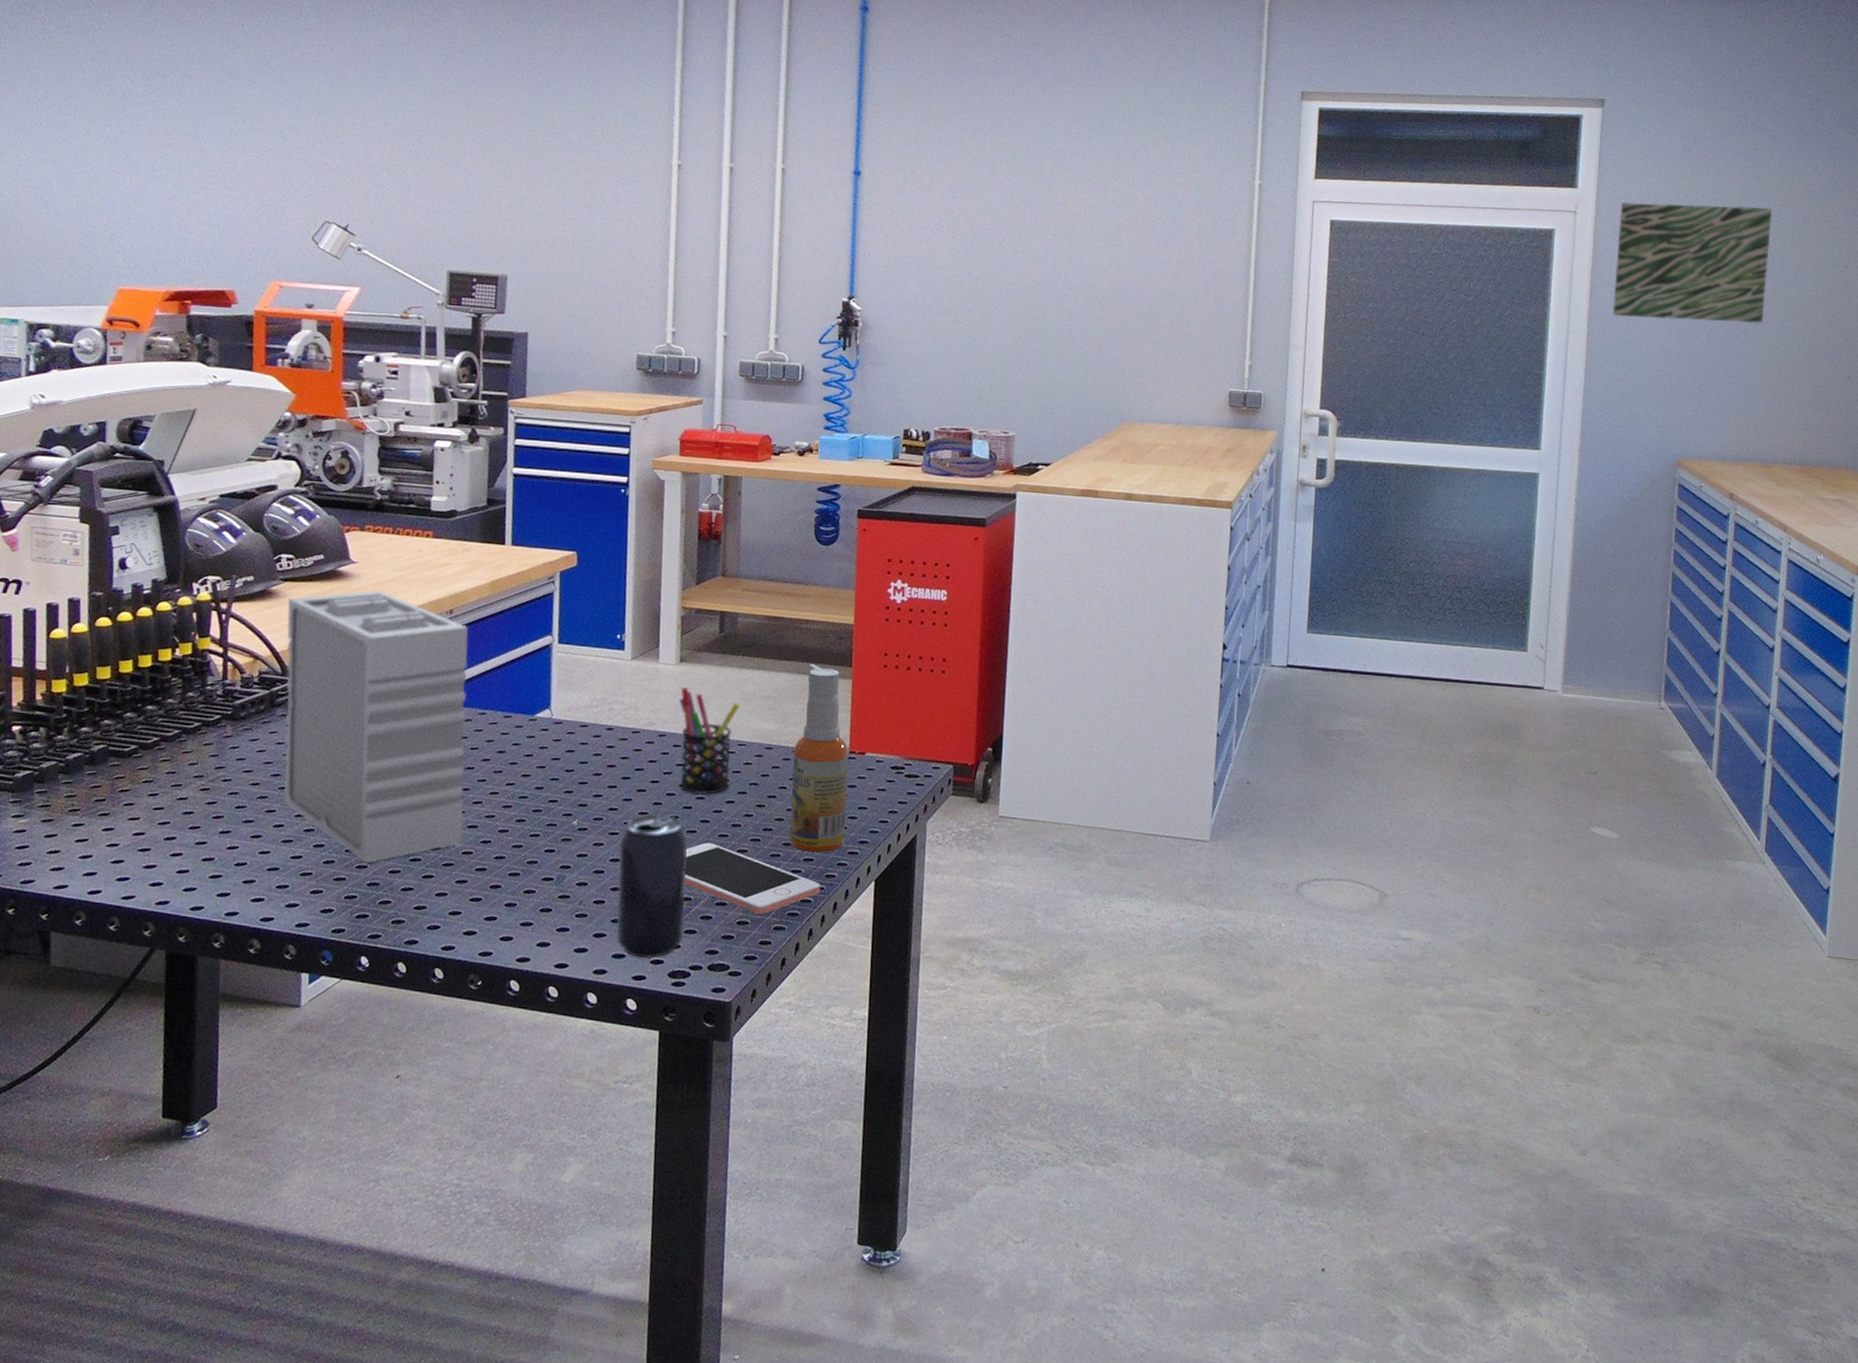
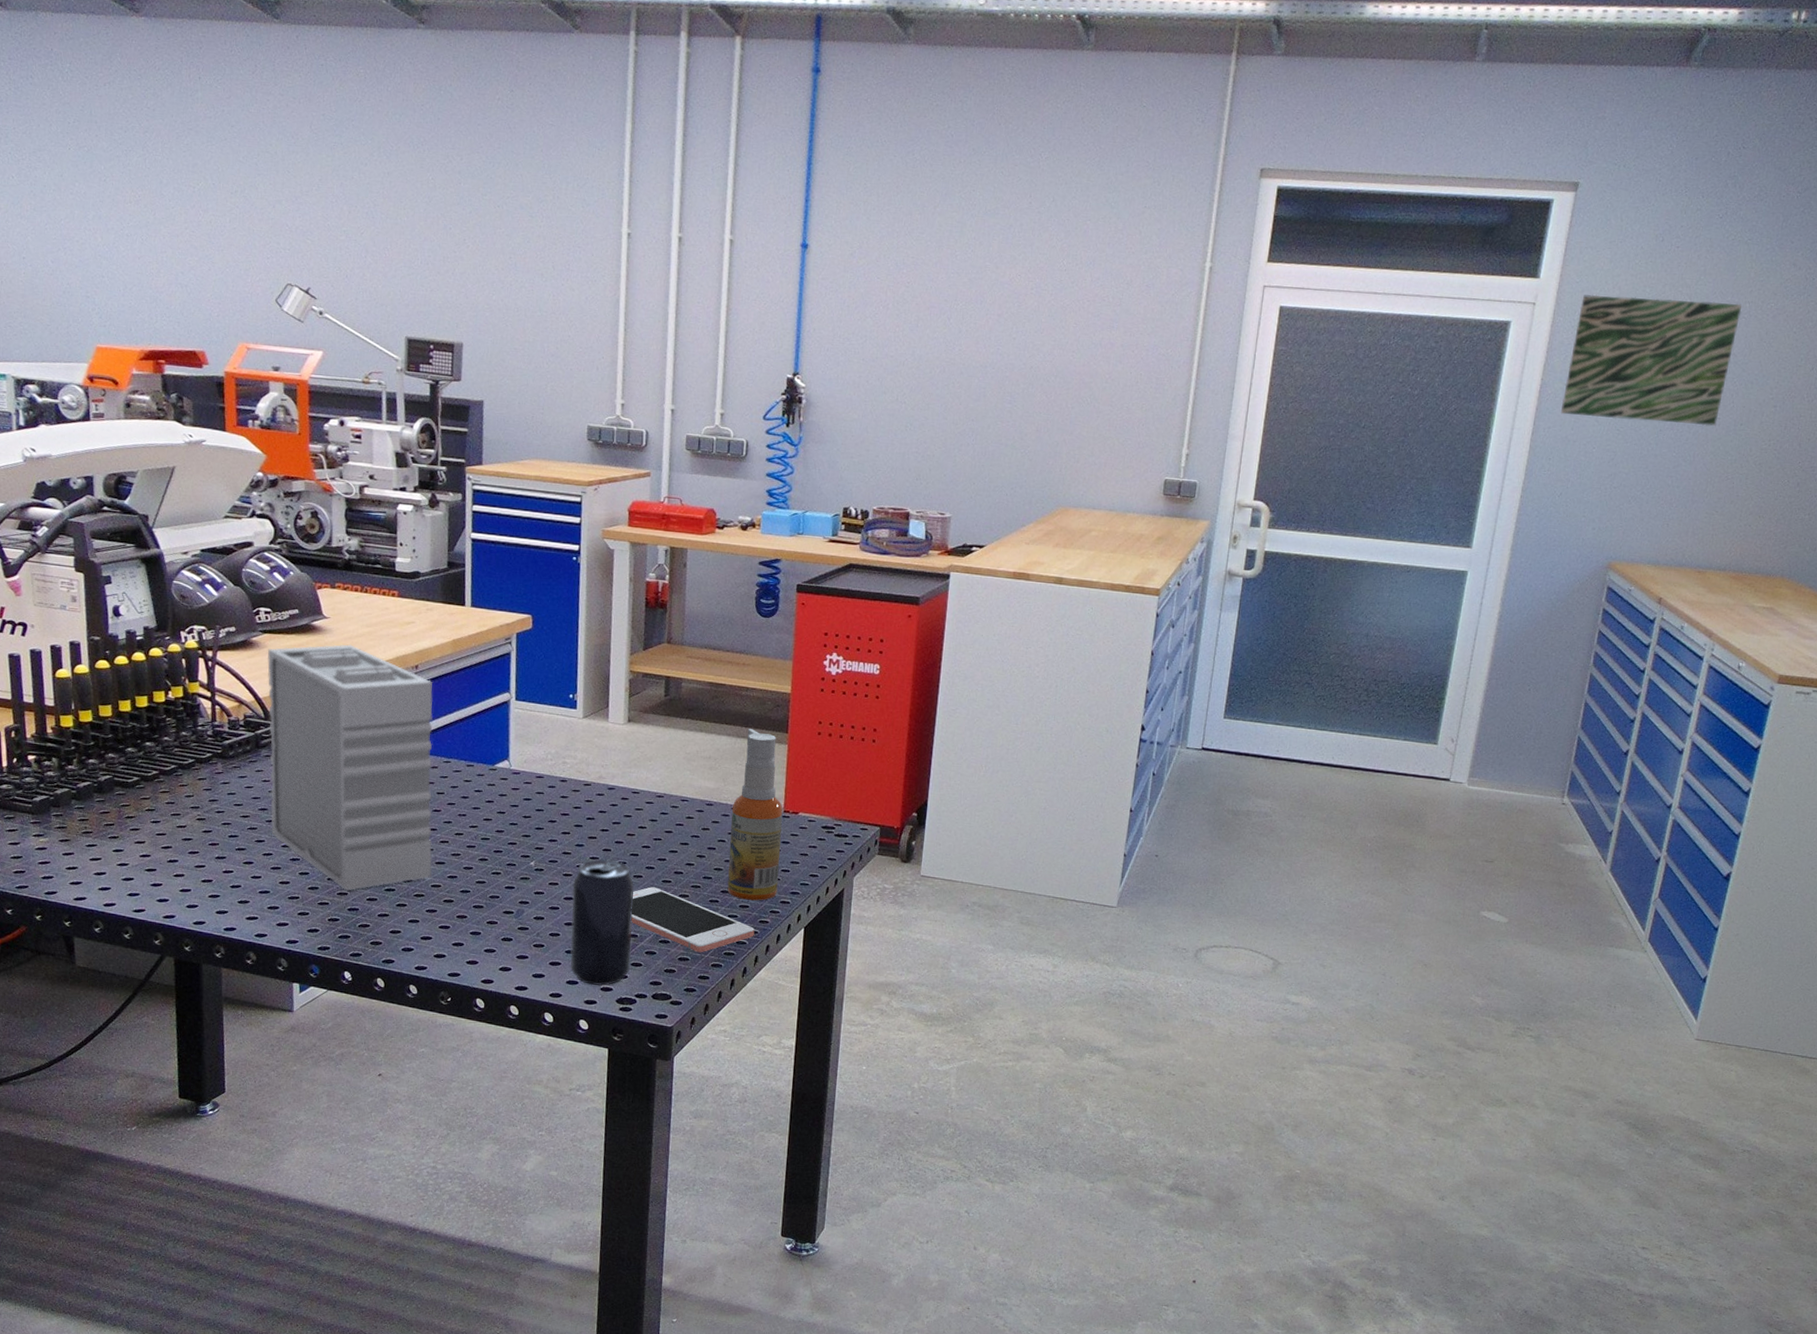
pen holder: present [678,687,740,795] -> none [626,745,684,844]

